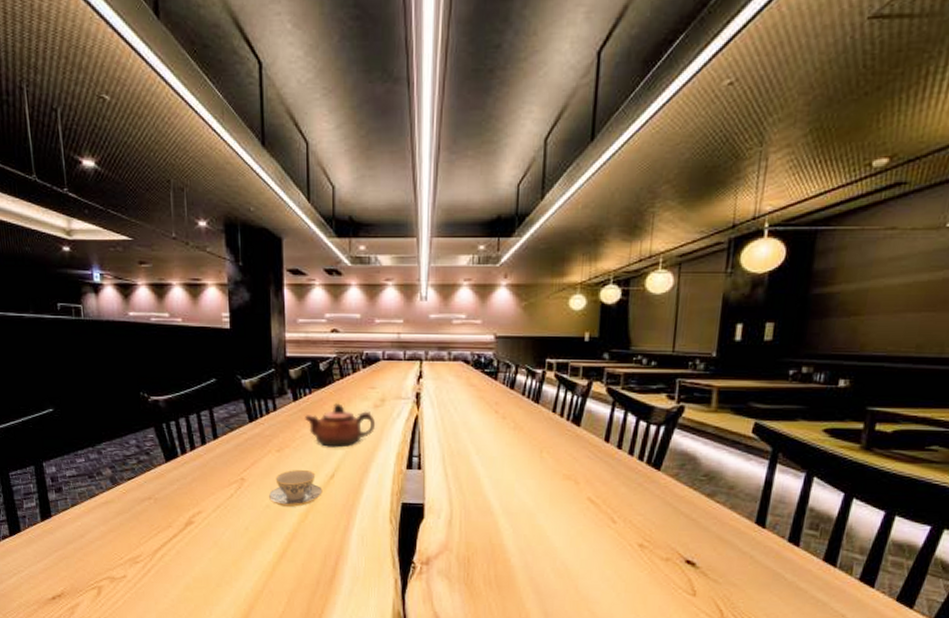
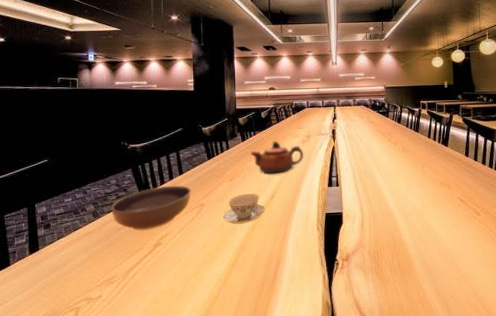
bowl: none [131,452,229,505] -> present [110,185,191,231]

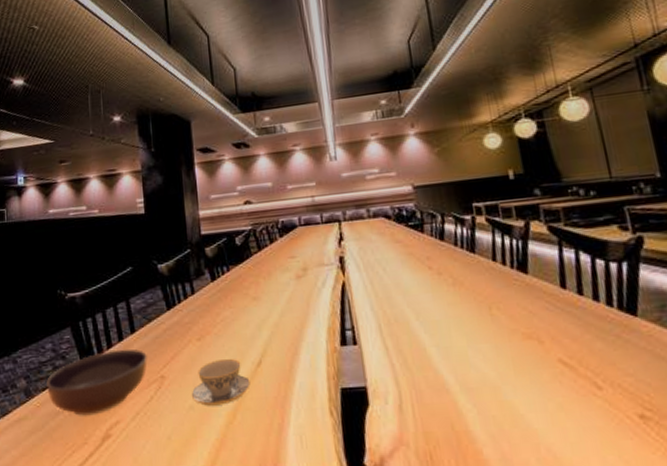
teapot: present [250,140,304,175] -> none [223,277,301,329]

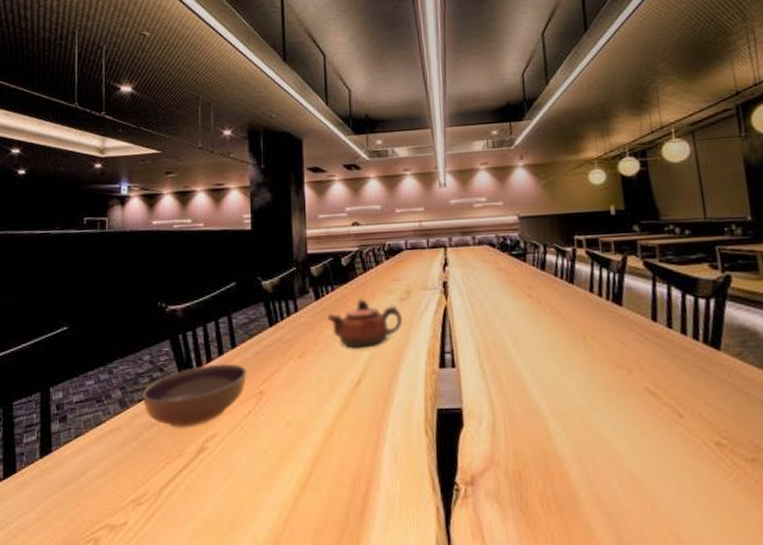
teacup: present [192,358,250,406] -> none [290,376,349,422]
teapot: none [223,277,301,329] -> present [326,298,403,349]

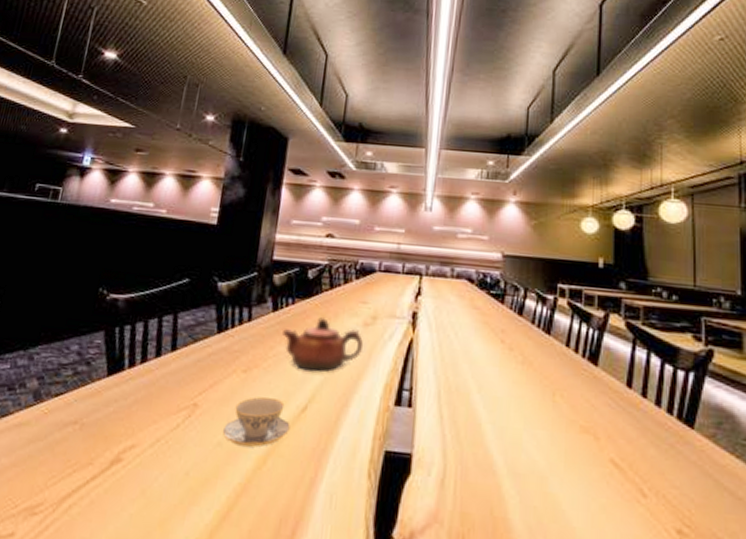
bowl: present [142,363,247,428] -> none [60,365,184,434]
teacup: none [290,376,349,422] -> present [223,396,290,448]

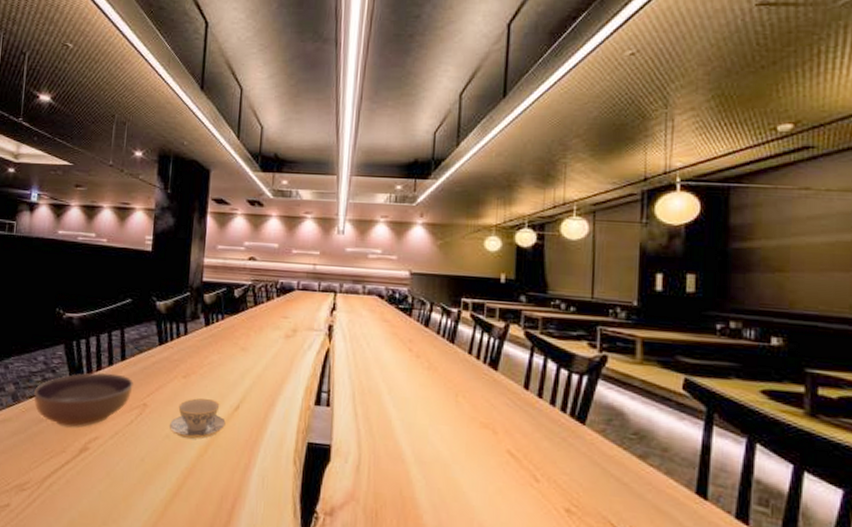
bowl: none [60,365,184,434] -> present [33,373,133,428]
teapot: present [281,316,364,372] -> none [214,330,286,377]

